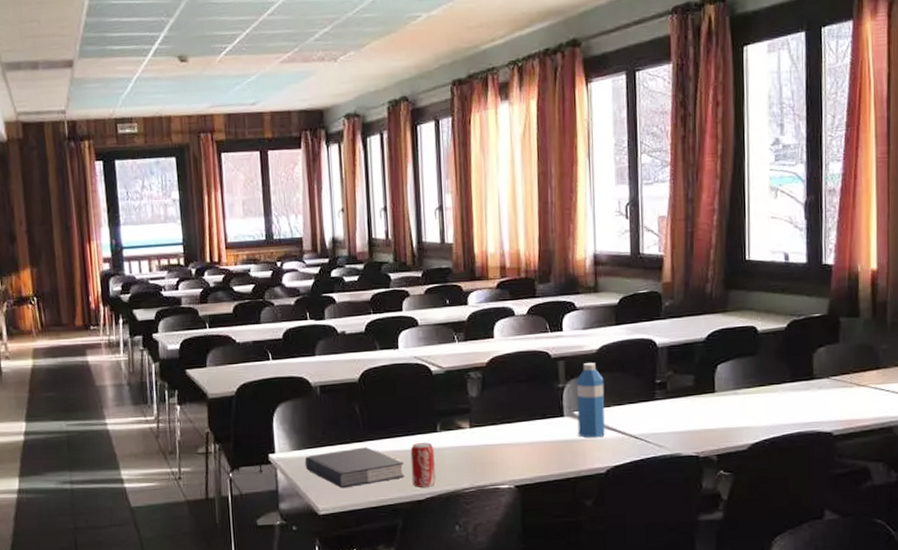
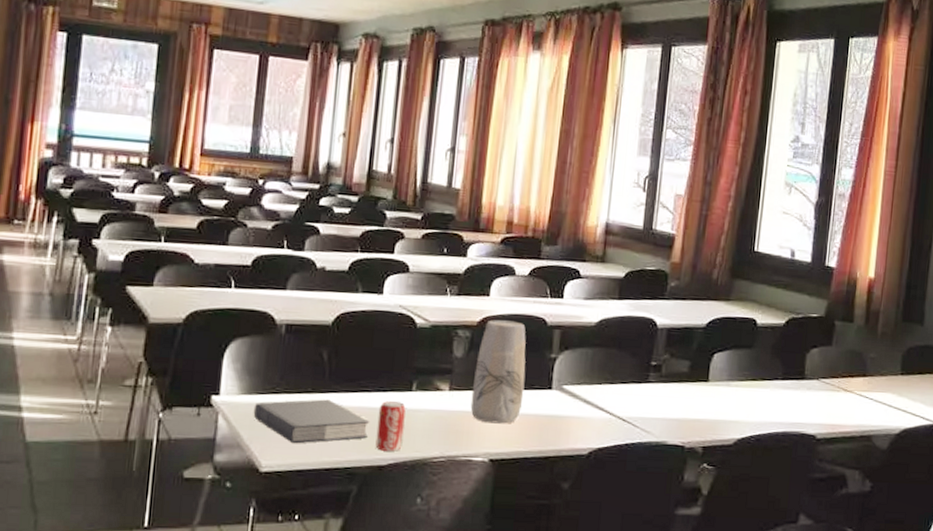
vase: none [490,358,539,454] -> present [470,320,526,424]
water bottle: present [576,363,605,438] -> none [564,335,599,416]

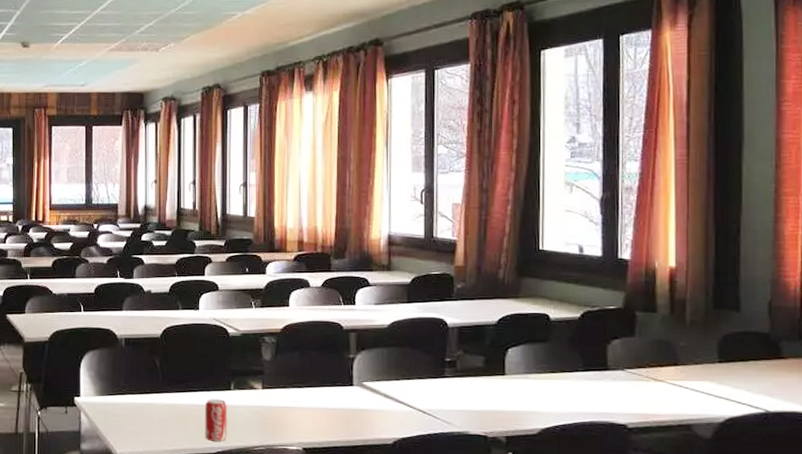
book: present [253,399,370,444] -> none [106,398,199,435]
vase: present [470,320,526,424] -> none [282,327,328,417]

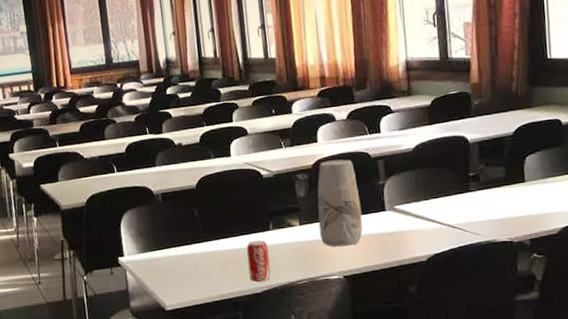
vase: none [282,327,328,417] -> present [317,159,363,247]

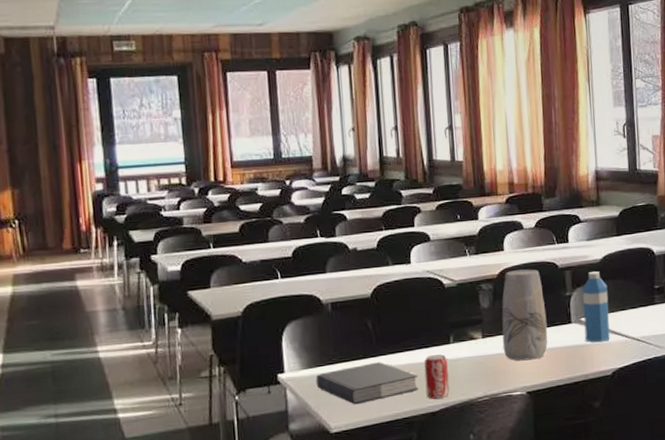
book: none [151,247,242,286] -> present [315,362,418,405]
water bottle: none [395,160,425,229] -> present [582,271,610,343]

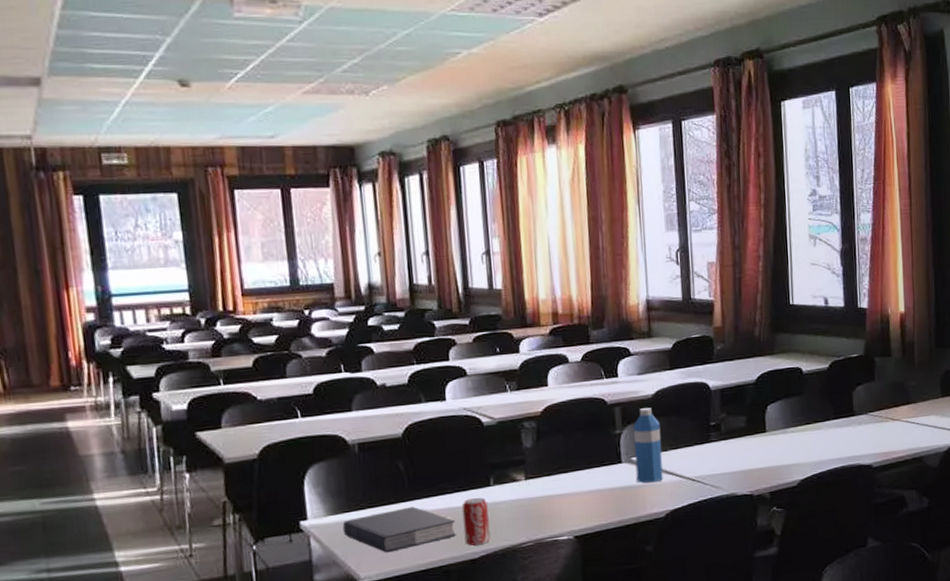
vase: present [501,269,548,361] -> none [546,405,597,504]

